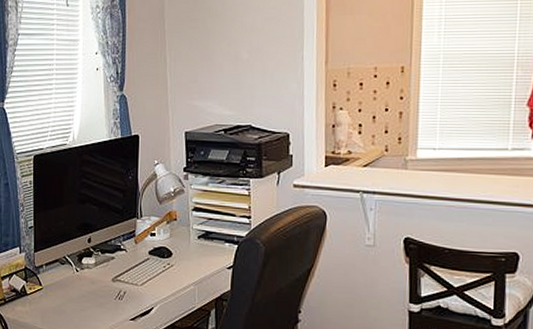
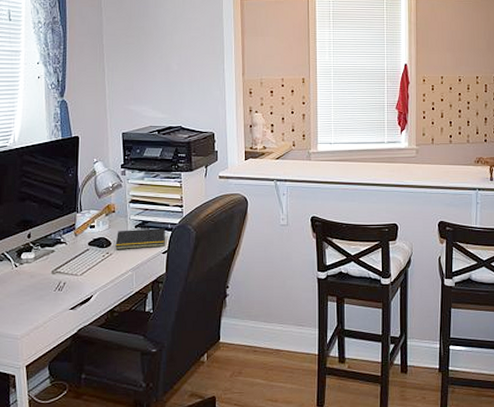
notepad: none [176,240,231,262] -> present [115,228,165,250]

